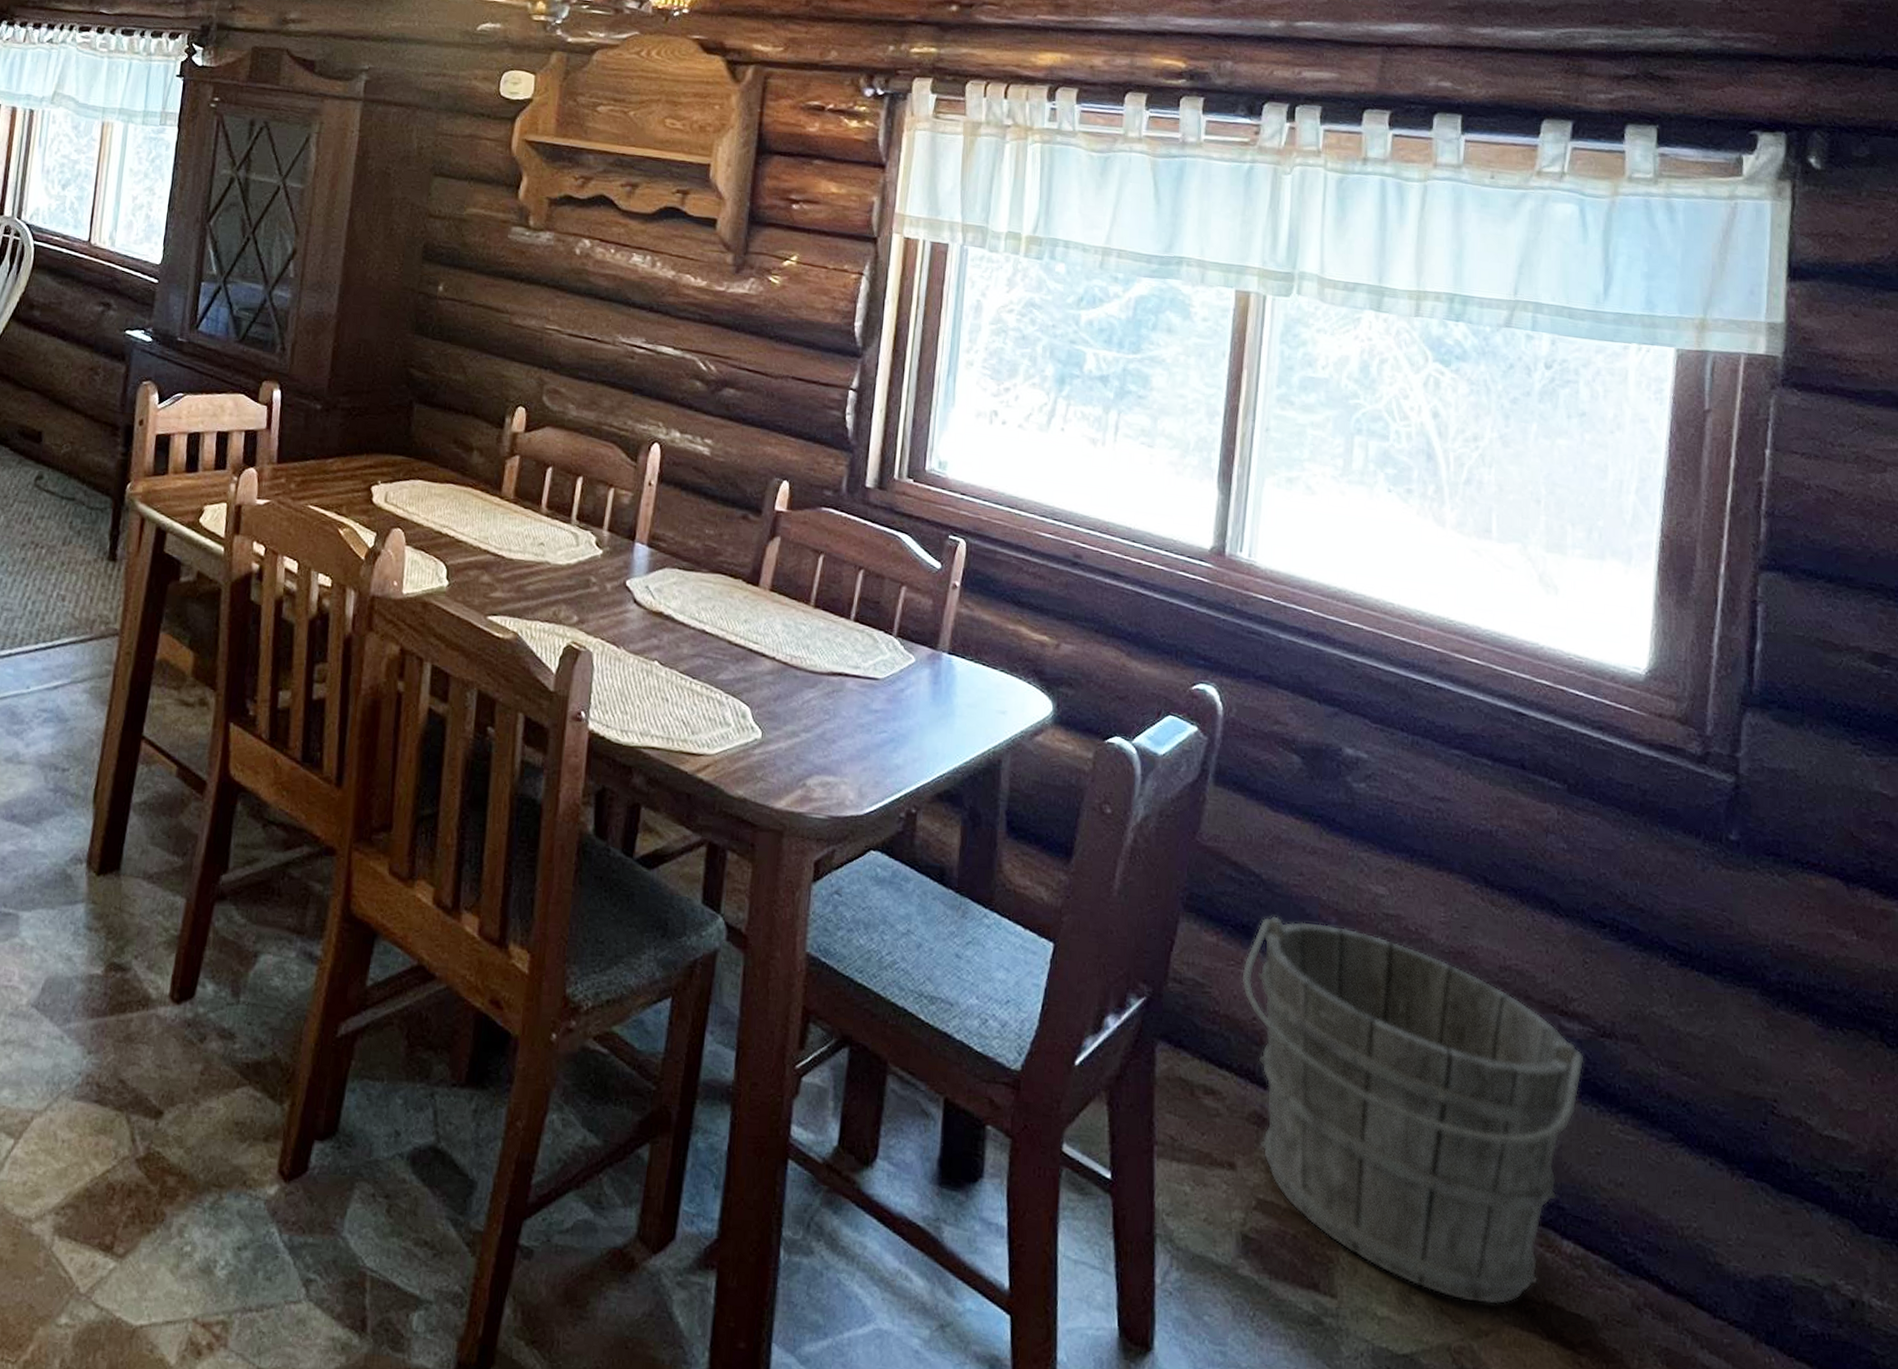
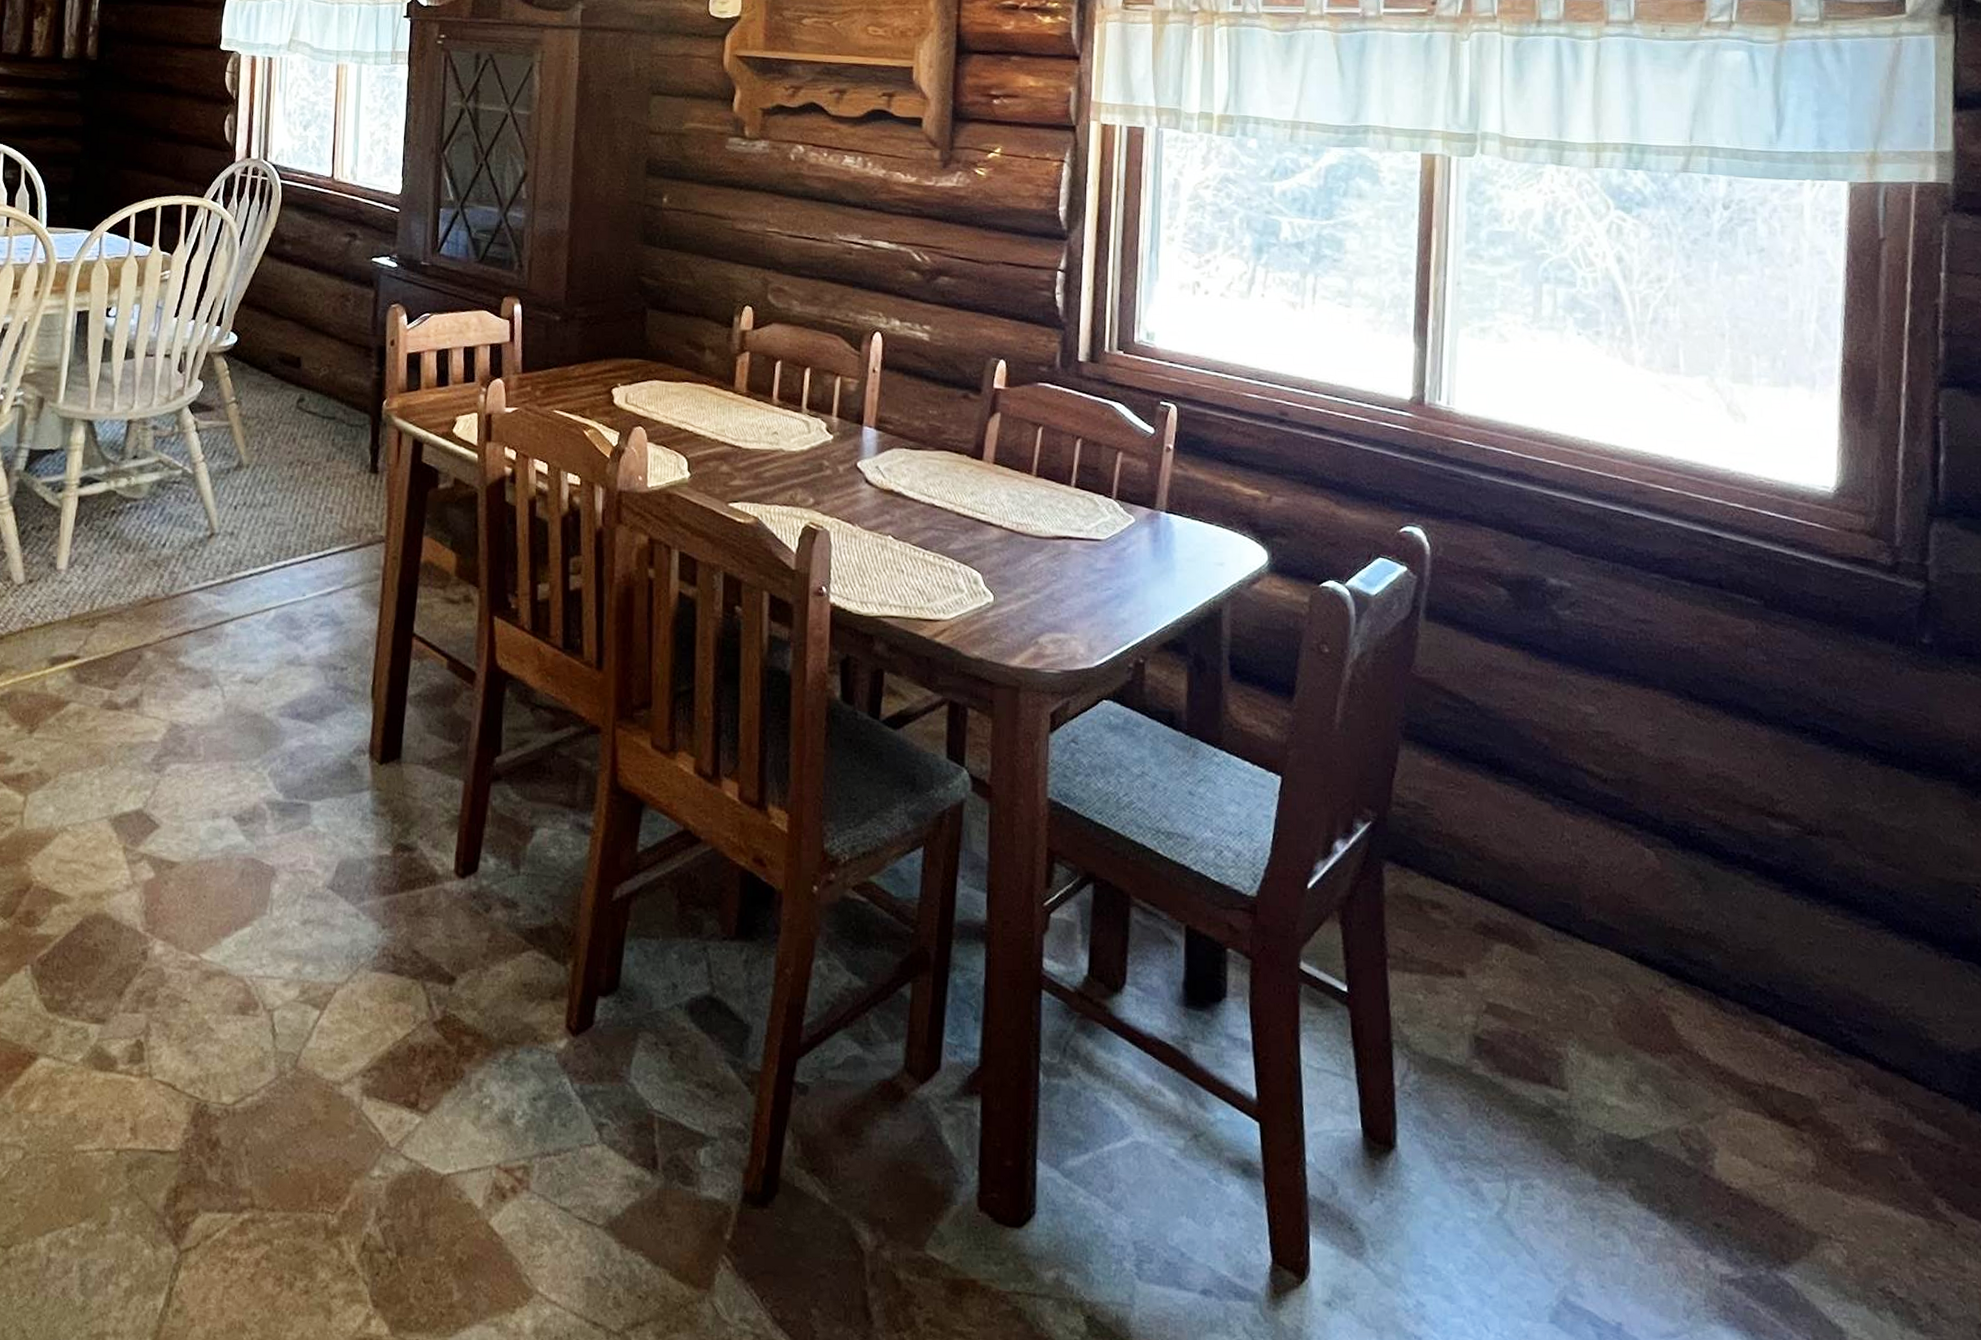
bucket: present [1240,915,1584,1306] -> none [1460,739,1793,1090]

